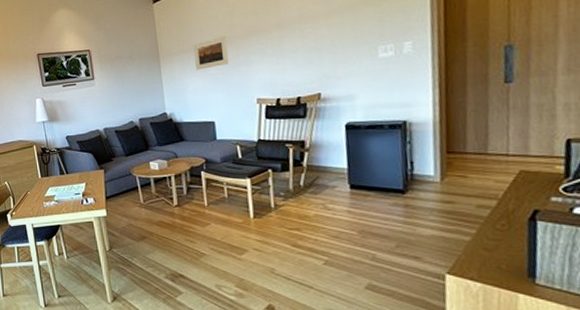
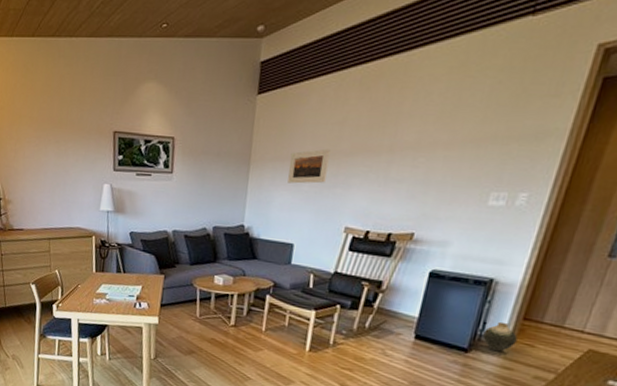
vase: none [412,158,448,188] -> present [482,321,518,352]

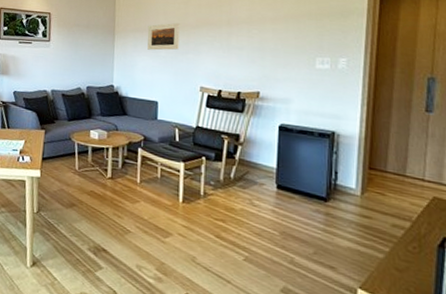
vase: present [482,321,518,352] -> none [336,171,368,201]

